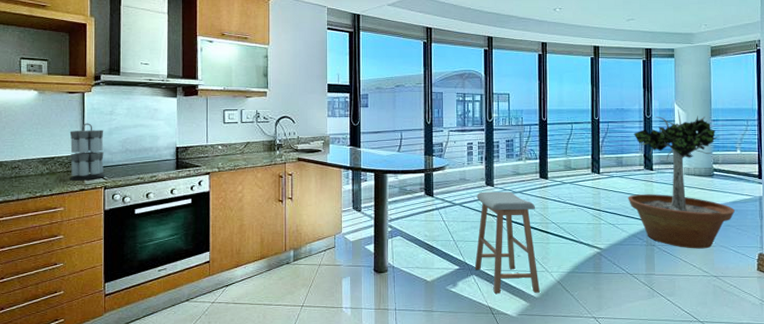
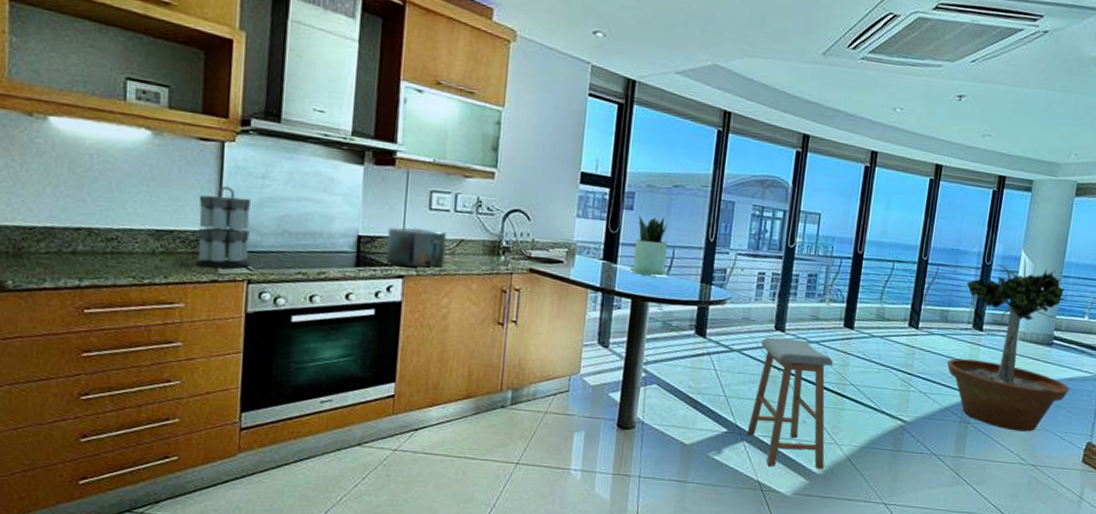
toaster: none [196,137,237,167] -> present [386,227,447,270]
planter: none [370,109,399,154] -> present [629,215,669,277]

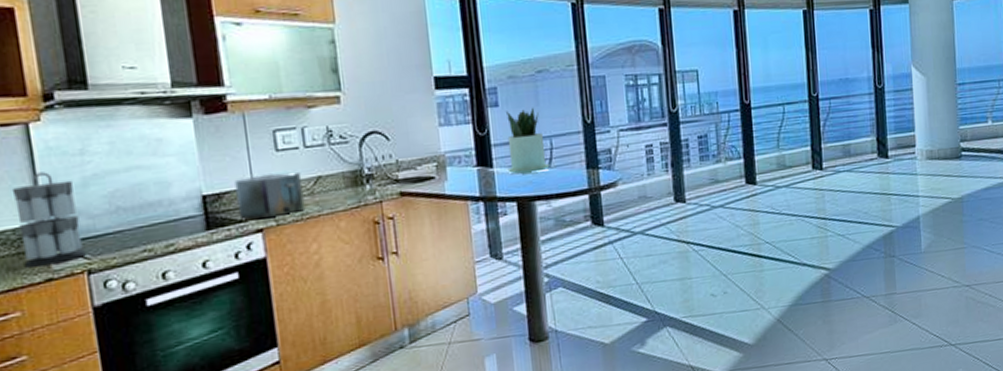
stool: present [747,337,834,469] -> none [663,206,755,347]
potted tree: present [947,258,1070,432] -> none [859,73,988,255]

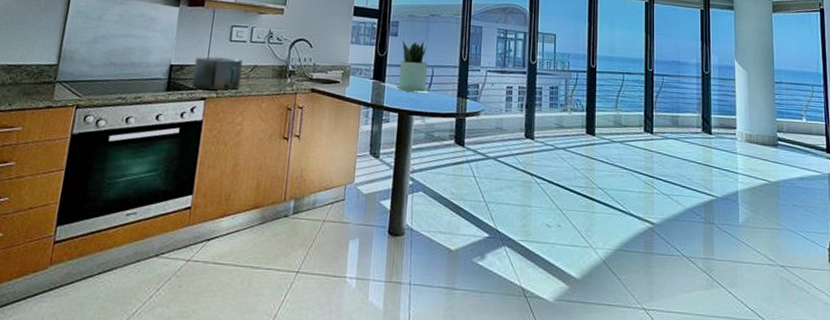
spice rack: present [11,172,86,268] -> none [36,27,88,97]

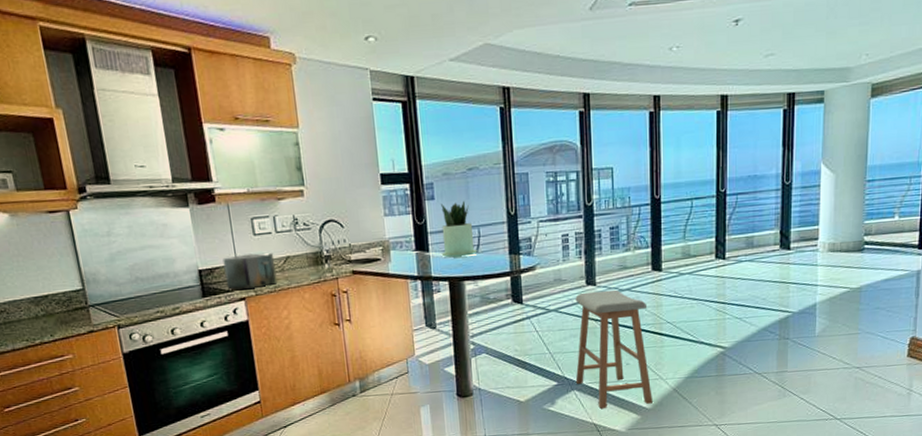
stool: none [507,144,582,274] -> present [575,289,653,409]

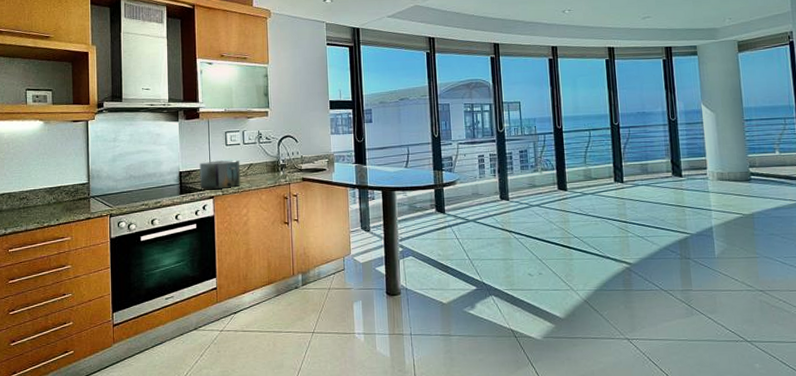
planter: present [441,200,478,258] -> none [376,124,407,171]
stool: present [575,289,653,409] -> none [491,205,565,315]

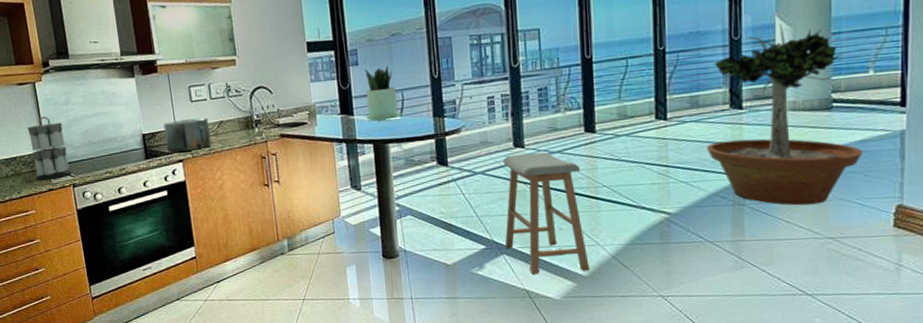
spice rack: none [75,151,110,210] -> present [27,116,72,181]
planter: none [376,124,407,171] -> present [365,65,402,121]
stool: none [491,205,565,315] -> present [503,152,589,274]
potted tree: none [656,110,778,261] -> present [706,23,863,206]

